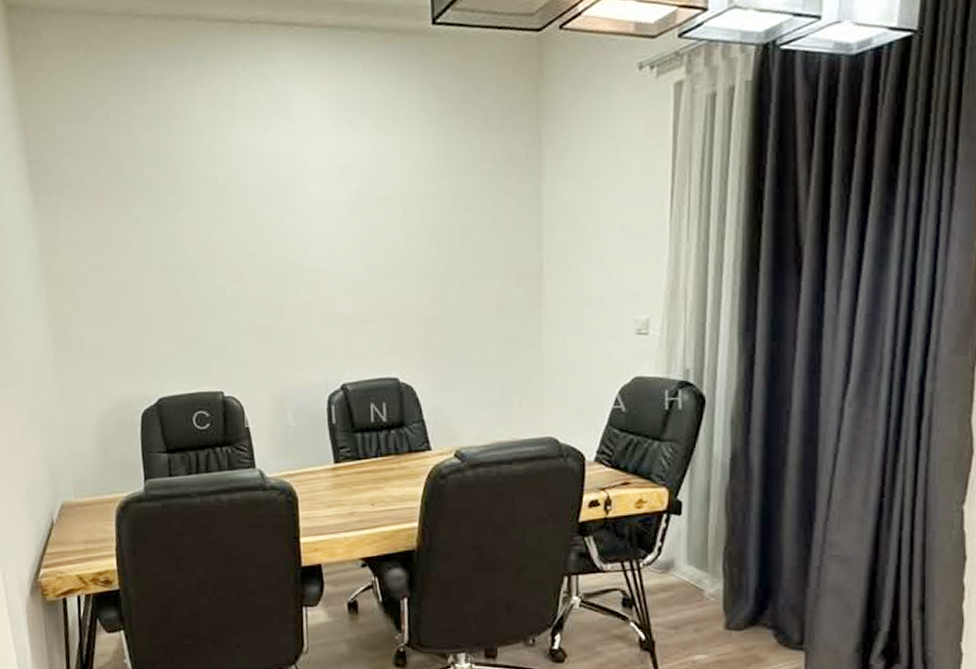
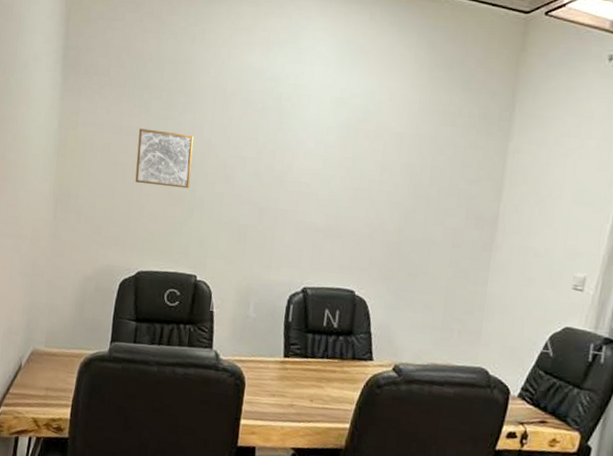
wall art: none [129,237,198,302] -> present [135,128,194,189]

